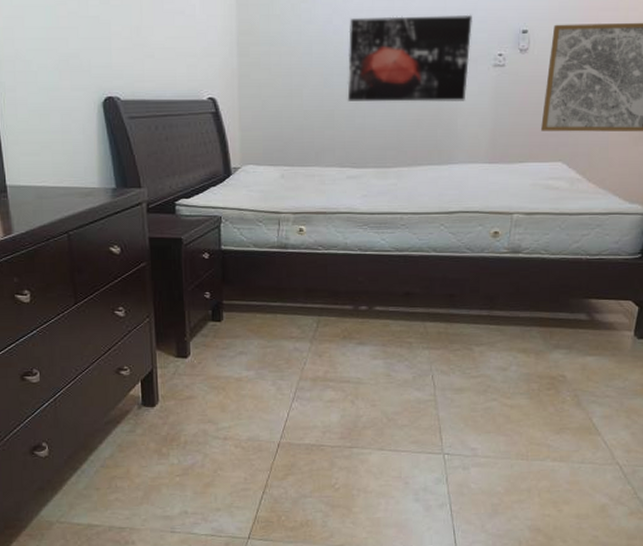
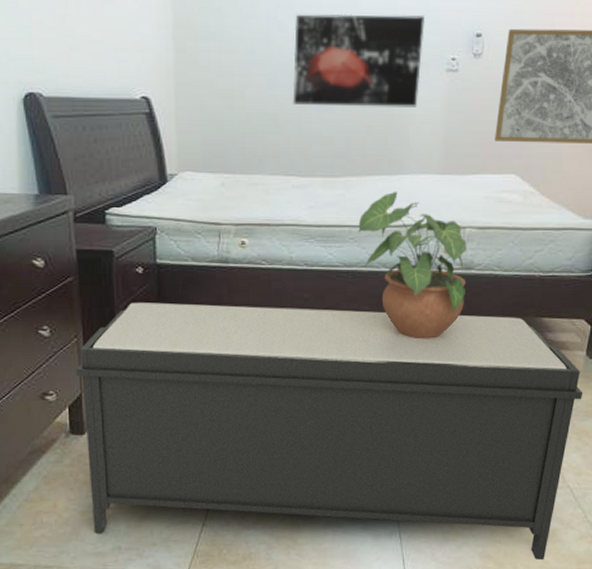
bench: none [147,285,632,535] -> present [75,302,583,561]
potted plant: none [409,180,514,320] -> present [358,191,467,339]

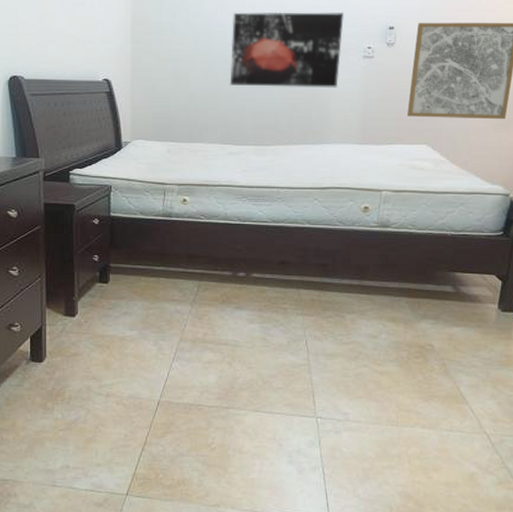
bench: present [75,302,583,561] -> none [38,249,497,503]
potted plant: present [358,191,467,339] -> none [285,158,383,289]

